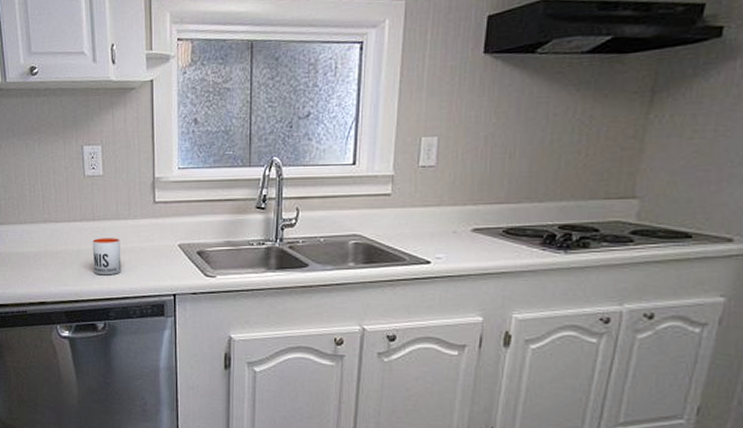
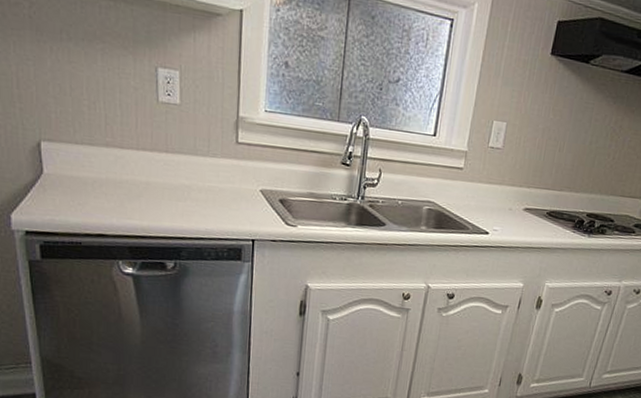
mug: present [92,238,121,275] -> none [164,172,197,213]

